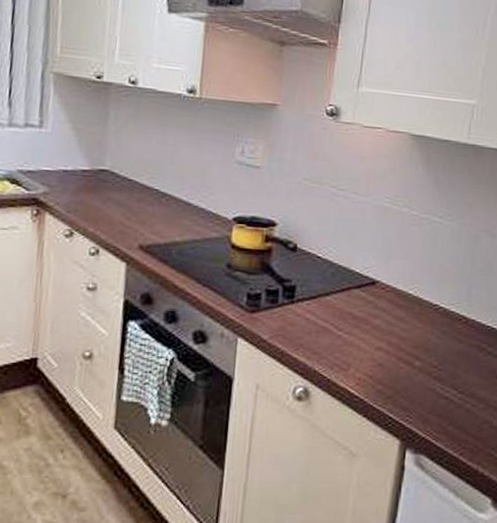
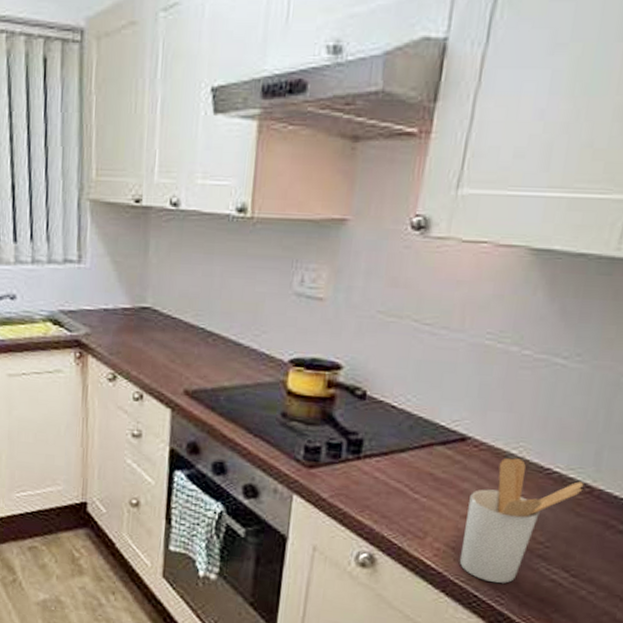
utensil holder: none [376,297,462,404] -> present [459,457,584,584]

